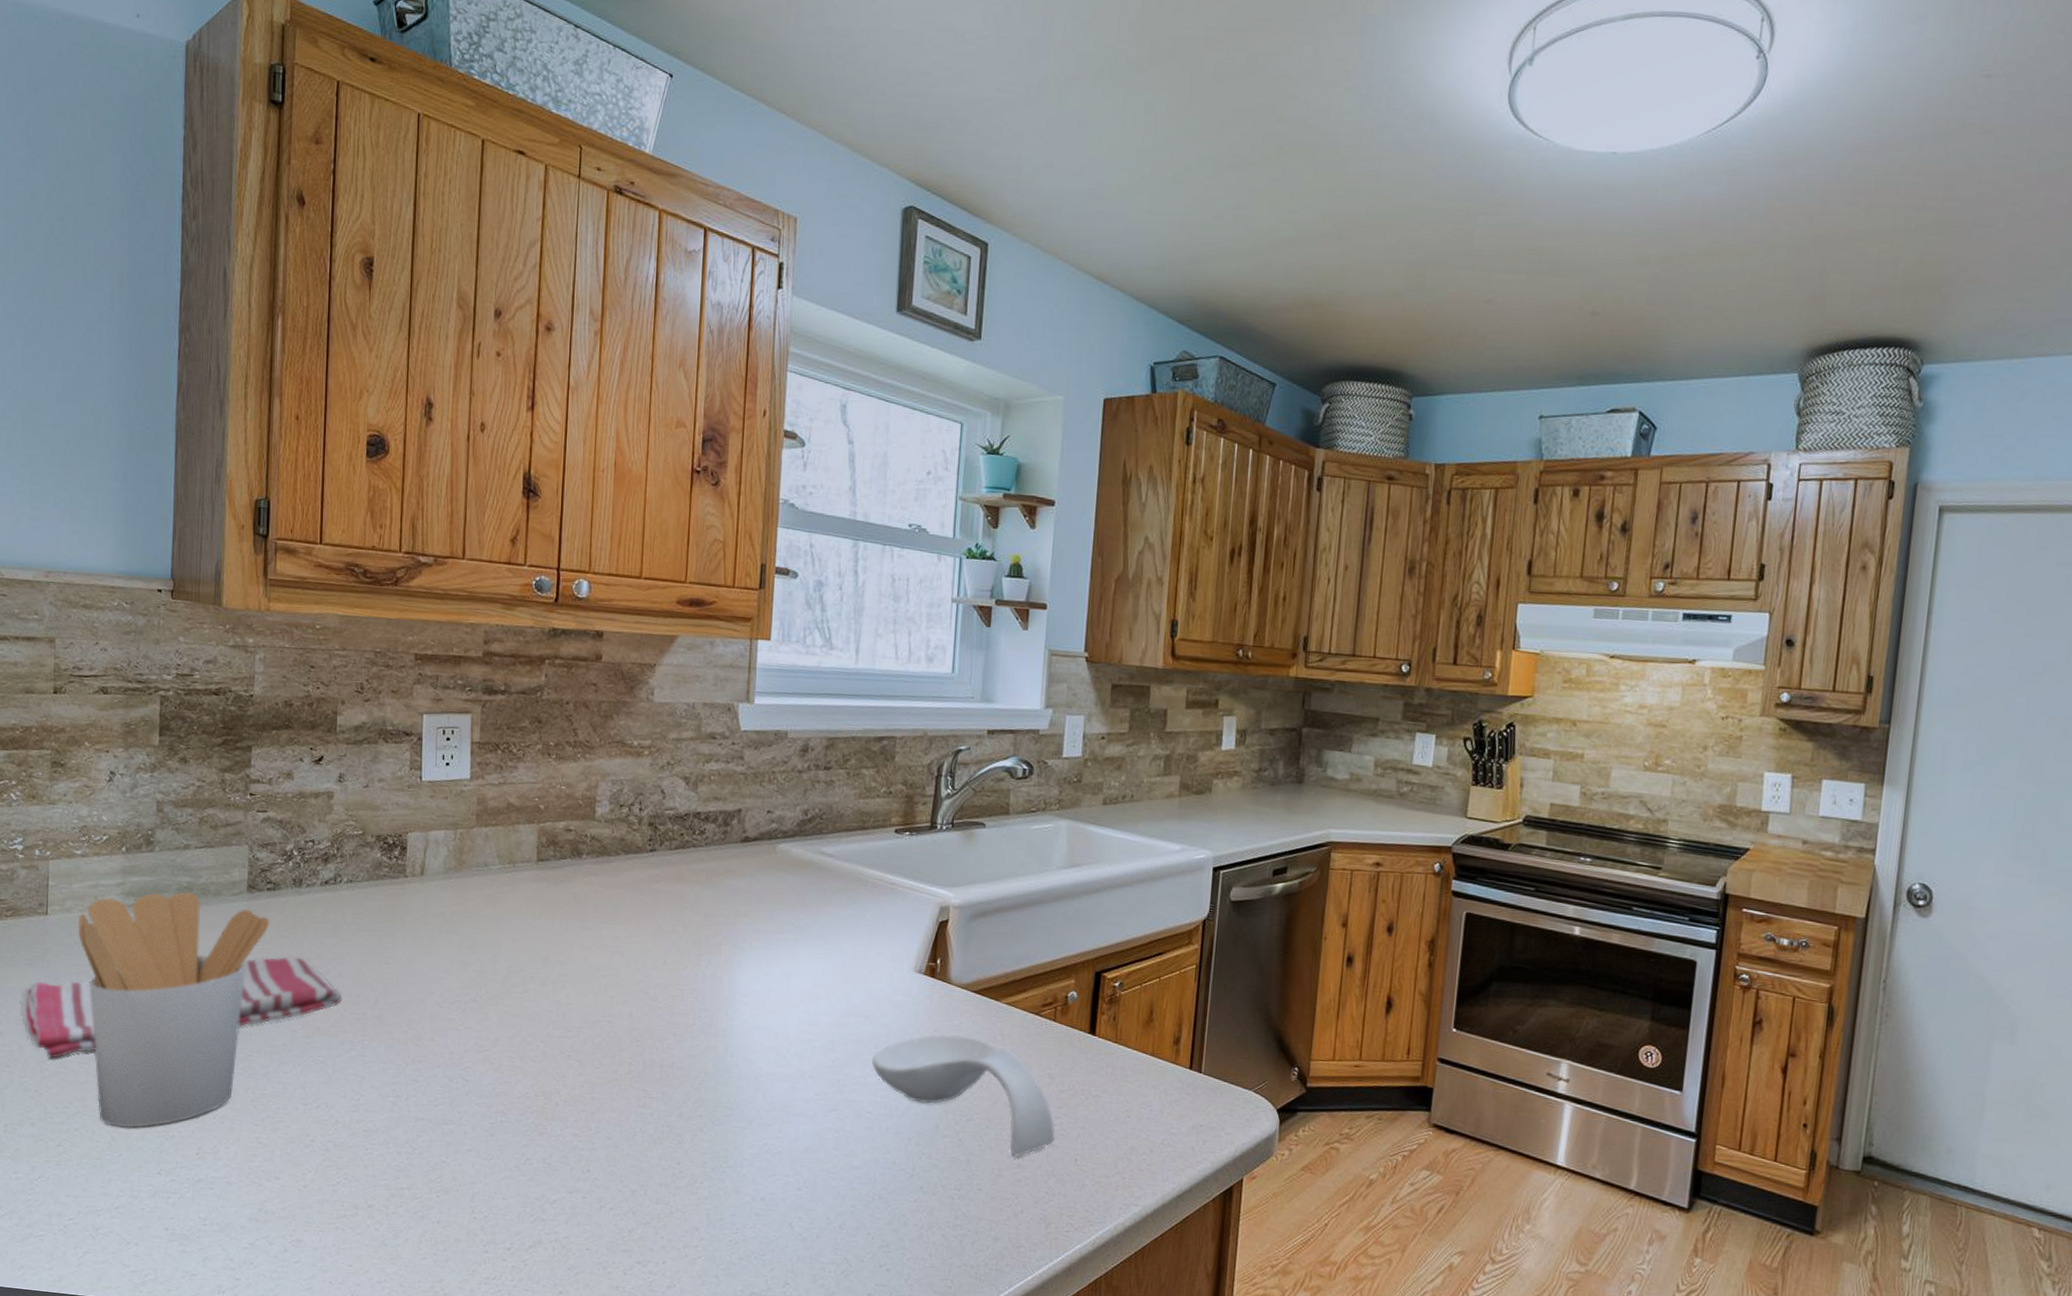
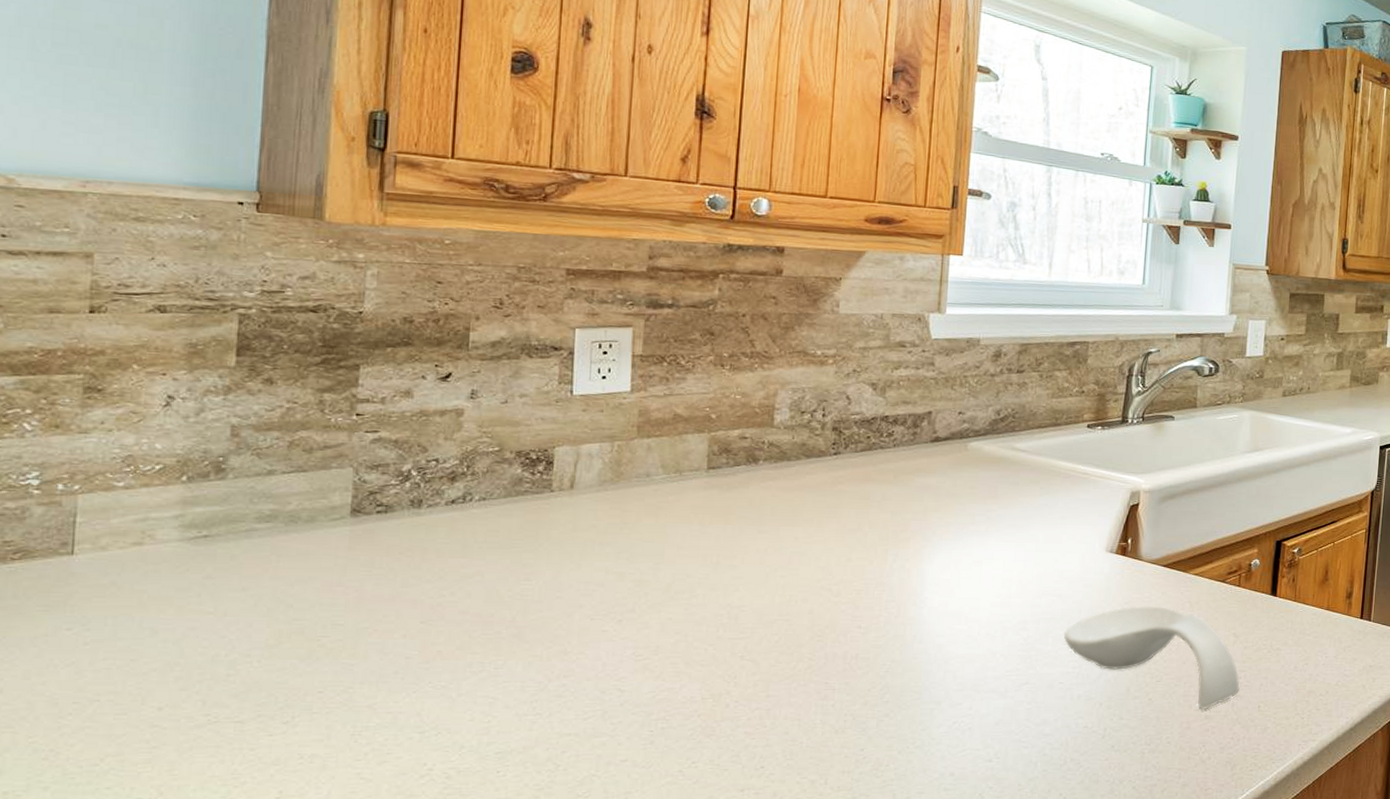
dish towel: present [19,957,343,1059] -> none [28,581,471,713]
utensil holder: present [77,892,269,1128] -> none [116,520,379,780]

